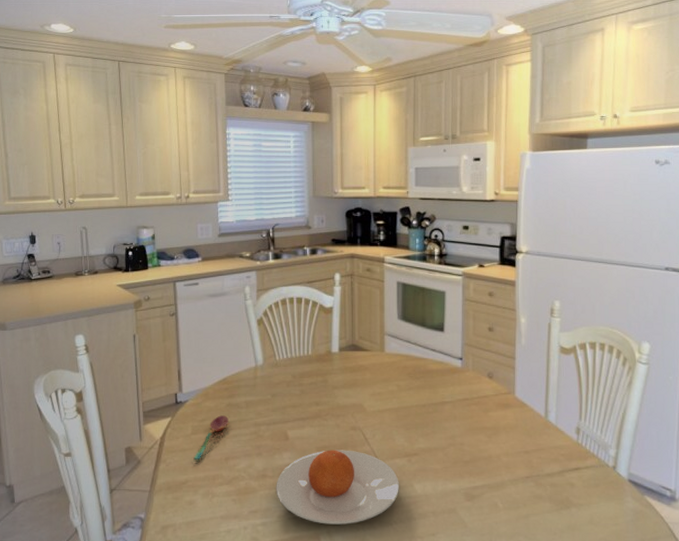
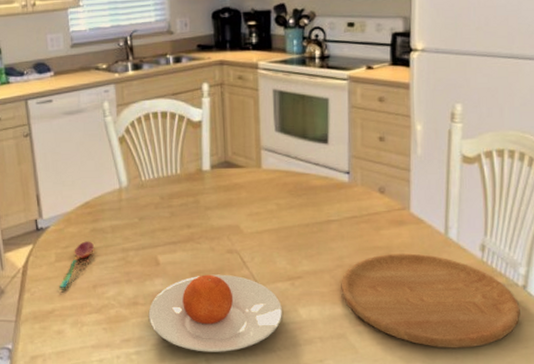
cutting board: none [453,434,611,524] -> present [341,253,520,348]

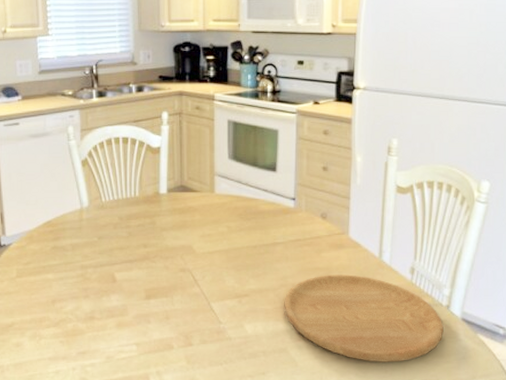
soupspoon: present [59,241,94,288] -> none [19,258,54,302]
plate: present [148,274,283,352] -> none [104,291,230,365]

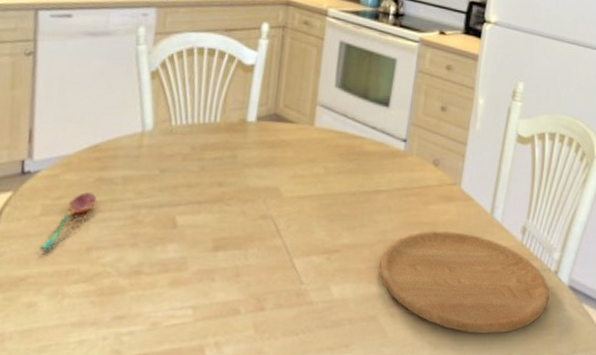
soupspoon: none [19,258,54,302] -> present [40,192,97,249]

